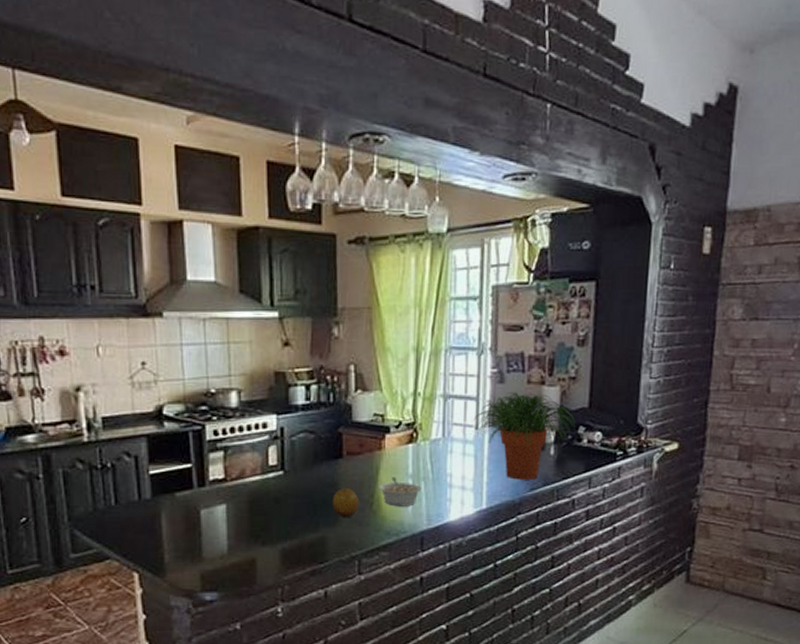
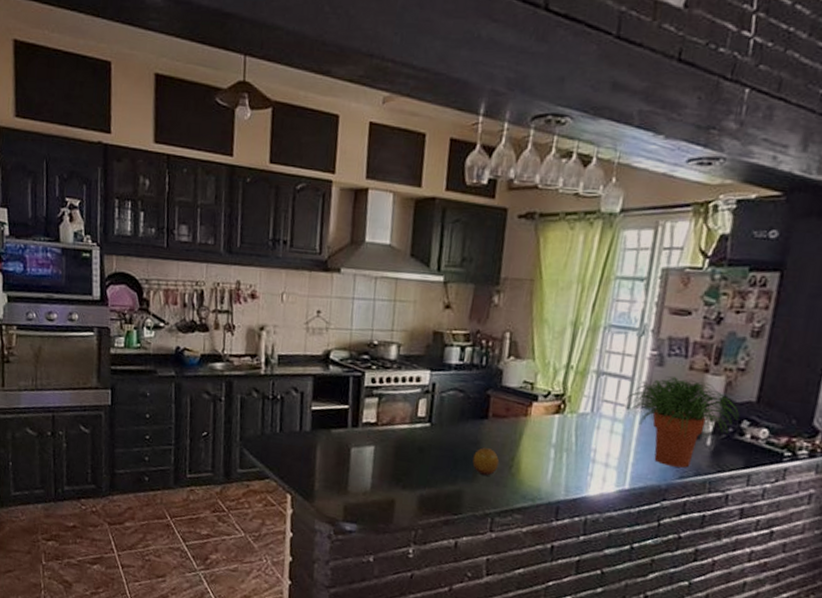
legume: present [378,477,422,507] -> none [520,444,564,475]

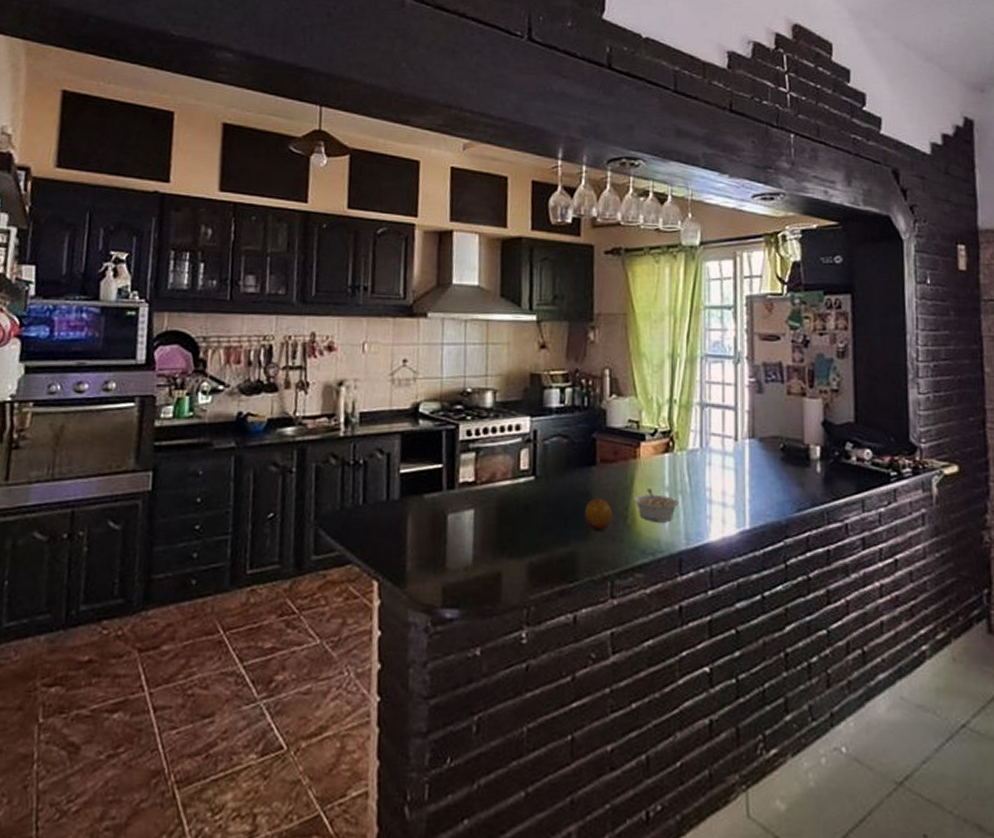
legume: none [520,444,564,475] -> present [633,489,680,523]
potted plant: present [625,376,740,468] -> none [732,403,842,499]

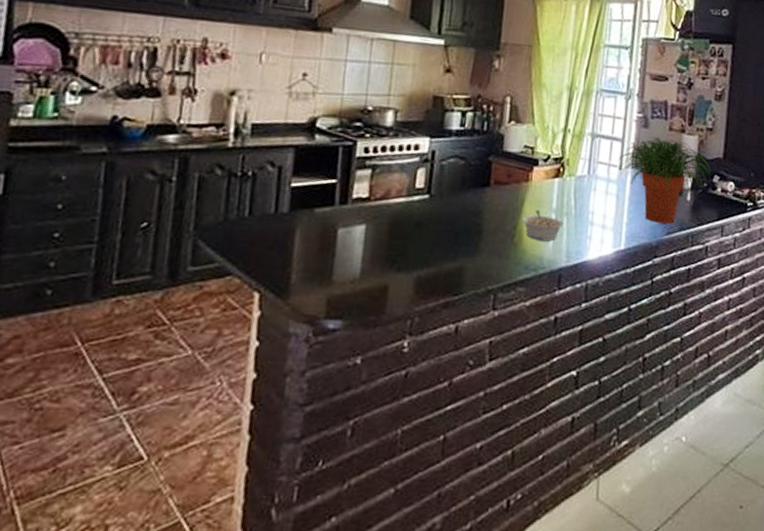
fruit: present [584,499,613,532] -> none [474,218,502,249]
potted plant: none [732,403,842,499] -> present [618,137,712,224]

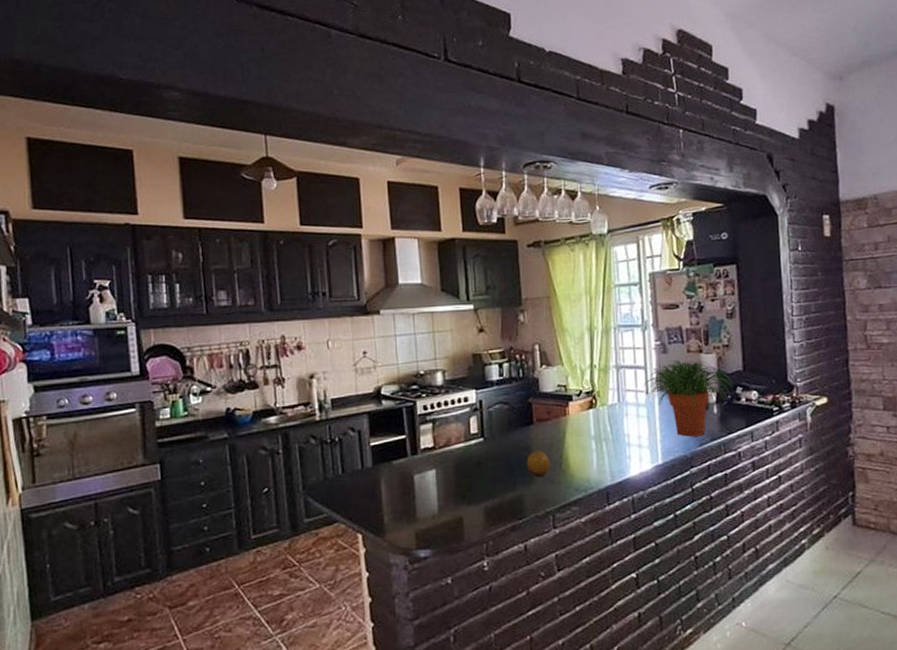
fruit: none [474,218,502,249] -> present [527,451,550,478]
legume: present [522,210,564,242] -> none [566,439,604,466]

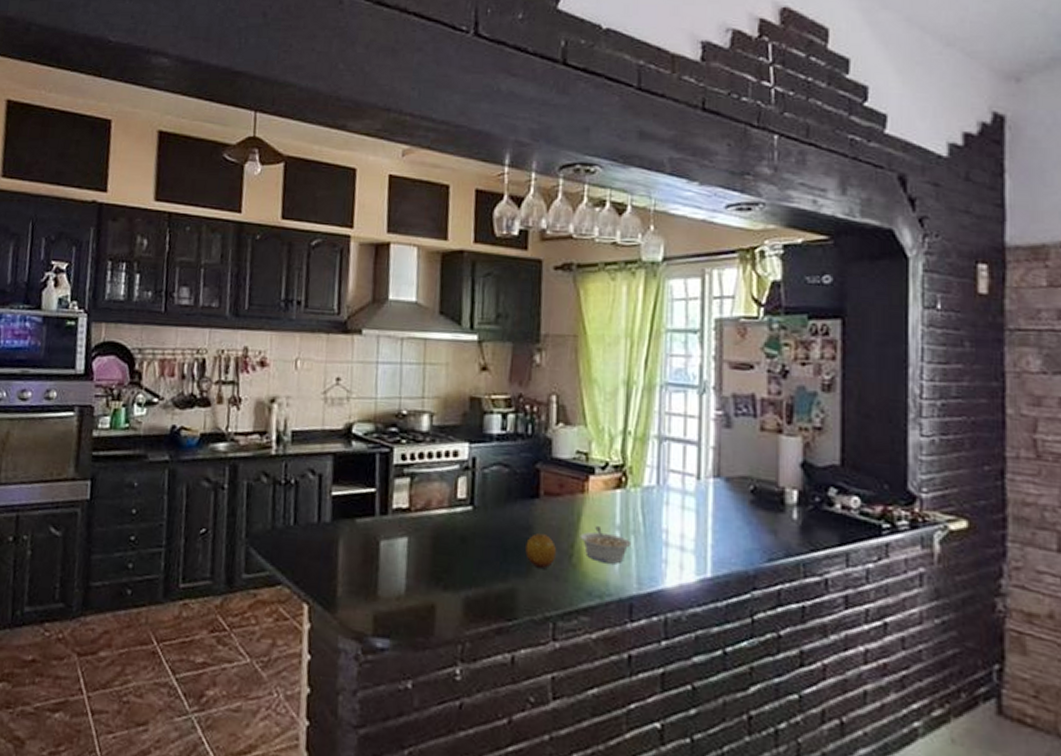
legume: none [566,439,604,466] -> present [580,526,632,564]
potted plant: present [644,360,734,437] -> none [694,439,825,548]

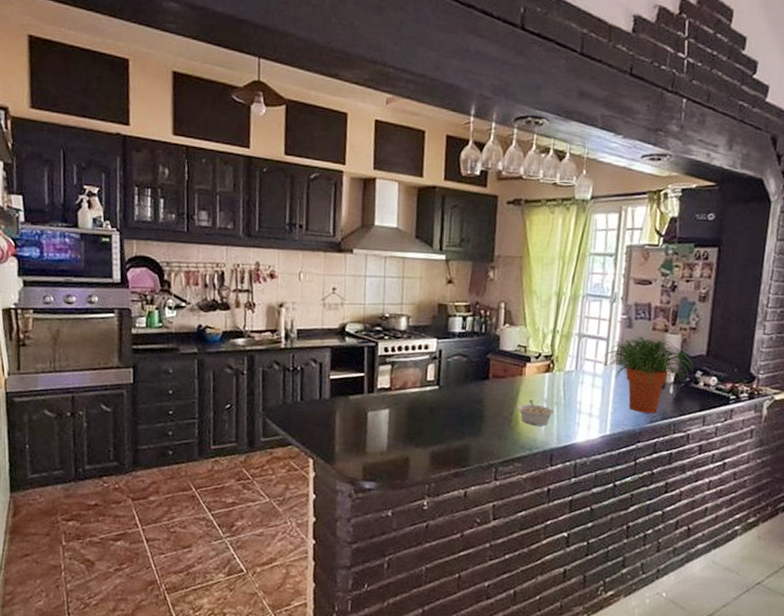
fruit: present [525,533,557,570] -> none [477,405,500,431]
potted plant: none [694,439,825,548] -> present [603,336,694,414]

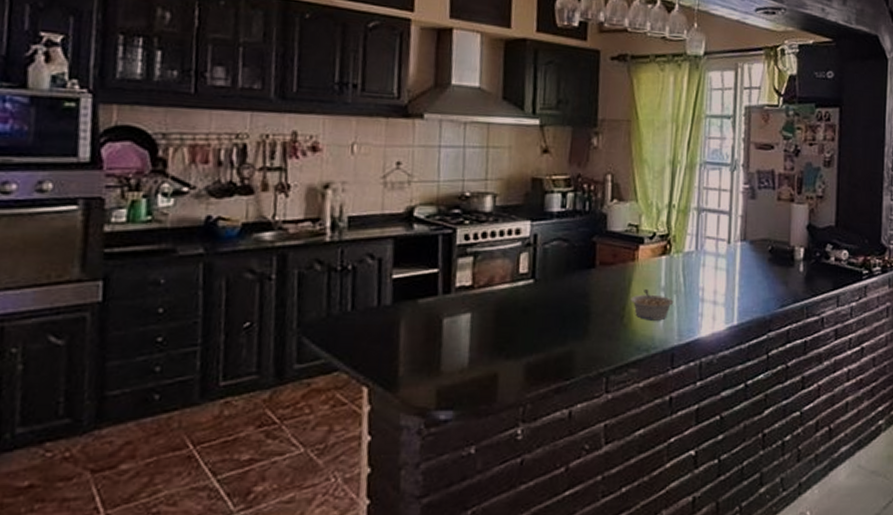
potted plant: present [603,336,694,414] -> none [726,208,824,296]

